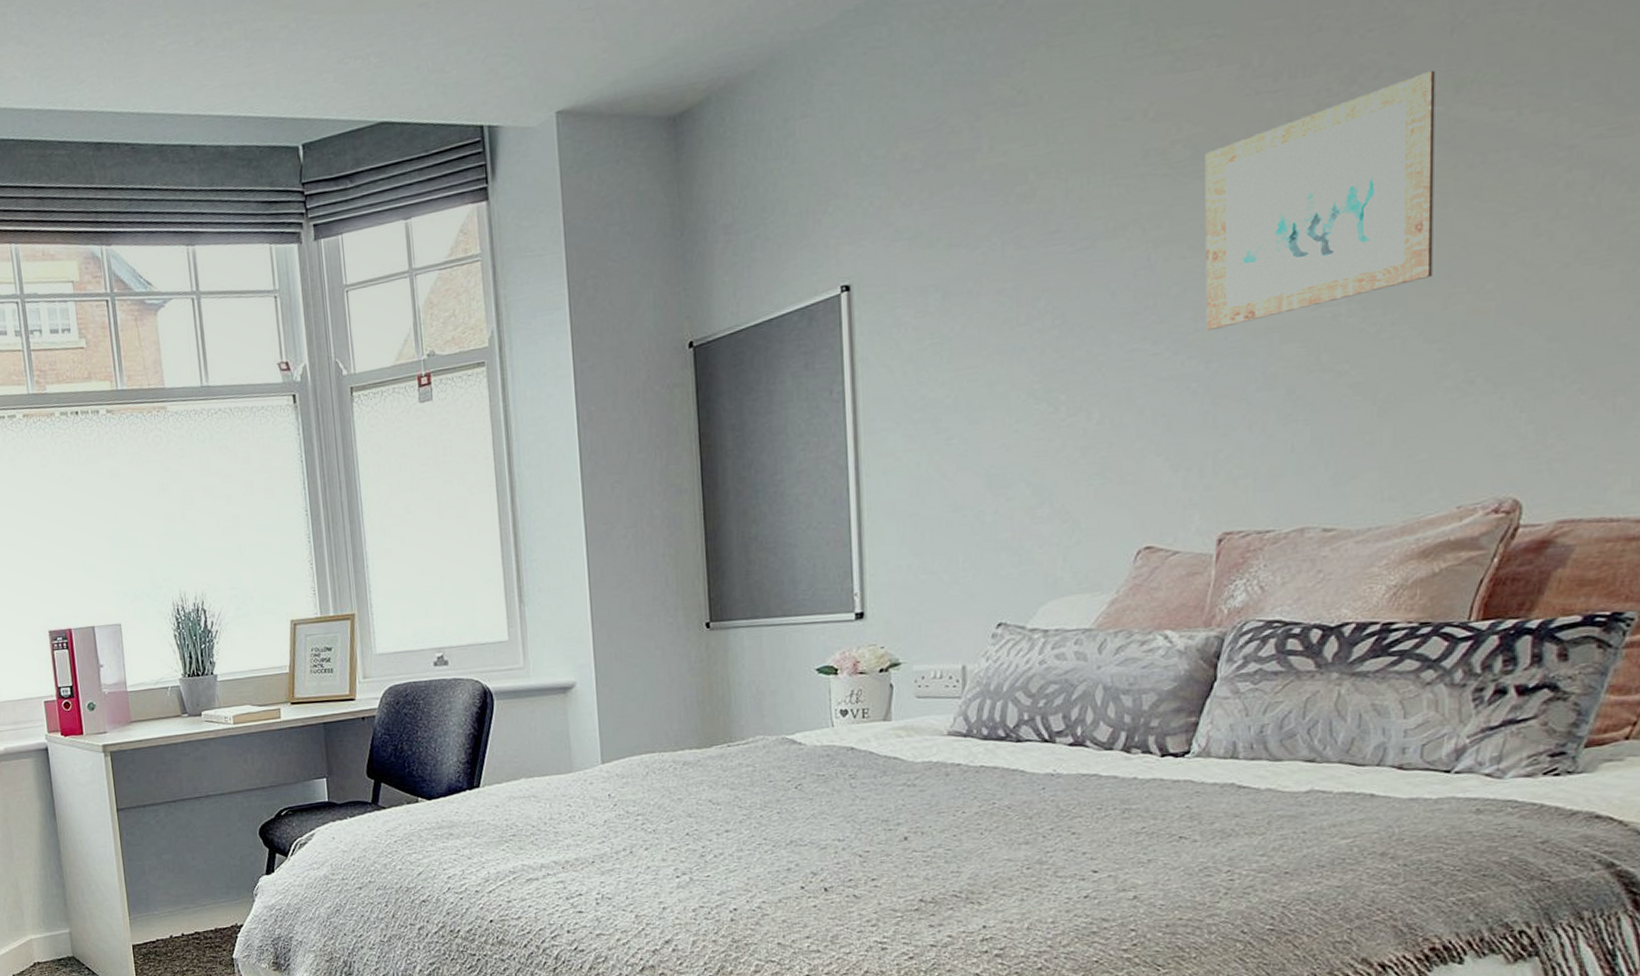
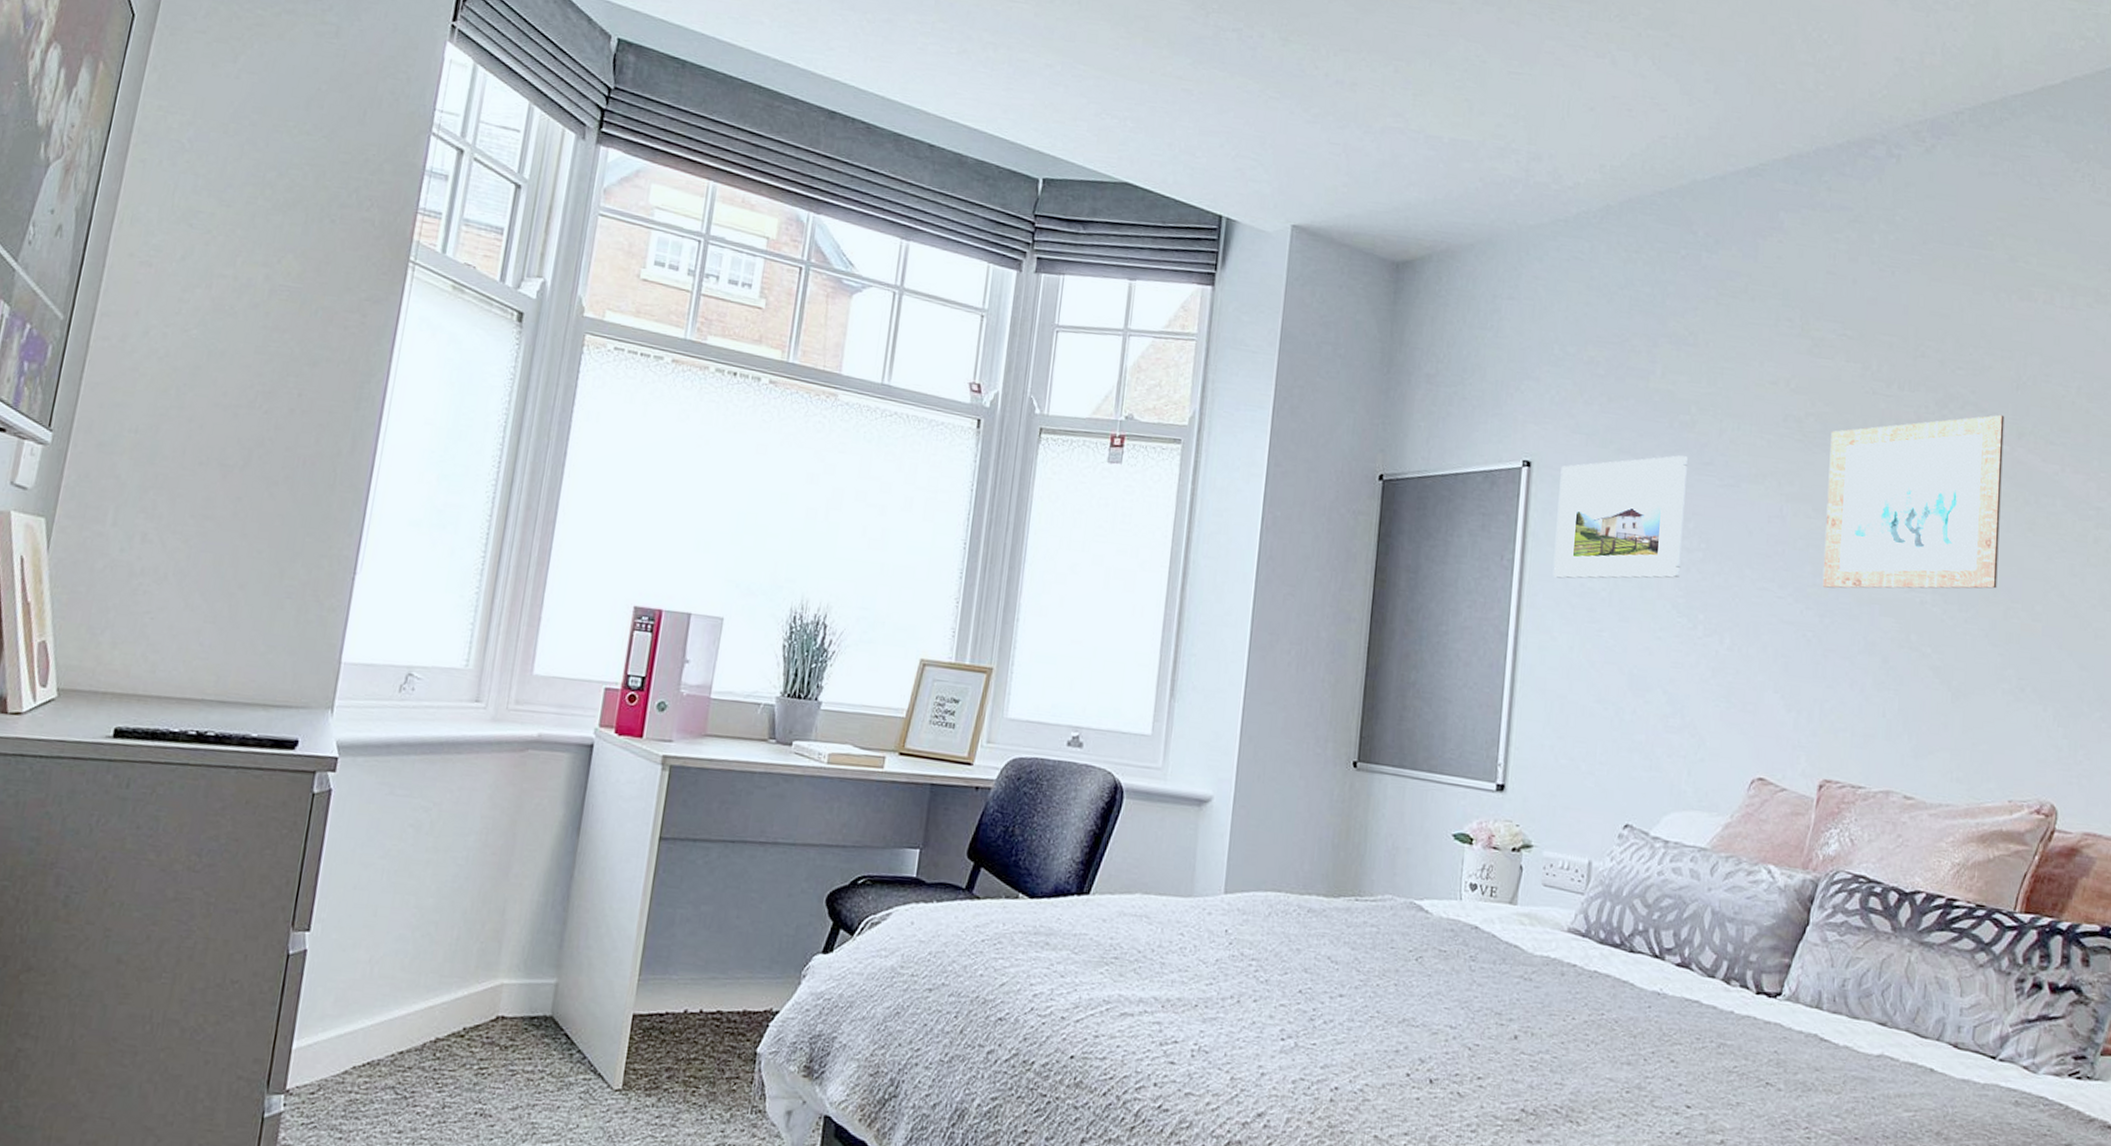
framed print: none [884,231,1035,398] -> present [1552,455,1688,579]

